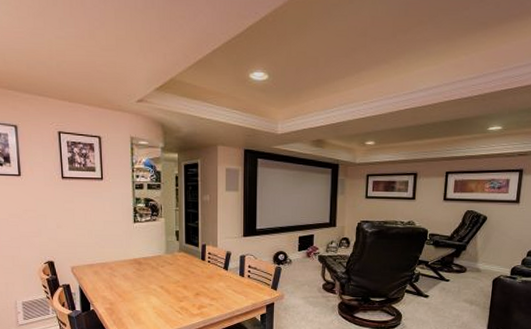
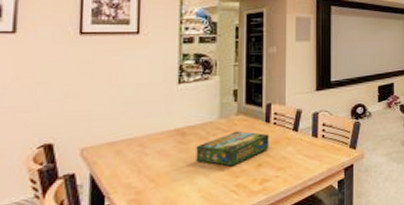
board game: none [150,265,205,292] -> present [196,131,269,167]

